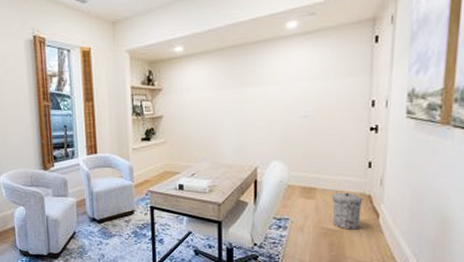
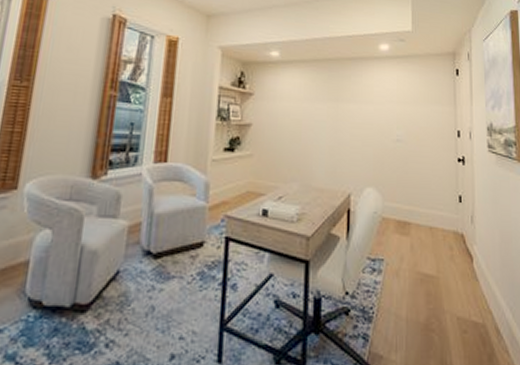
trash can: present [331,192,363,230] -> none [426,229,457,276]

